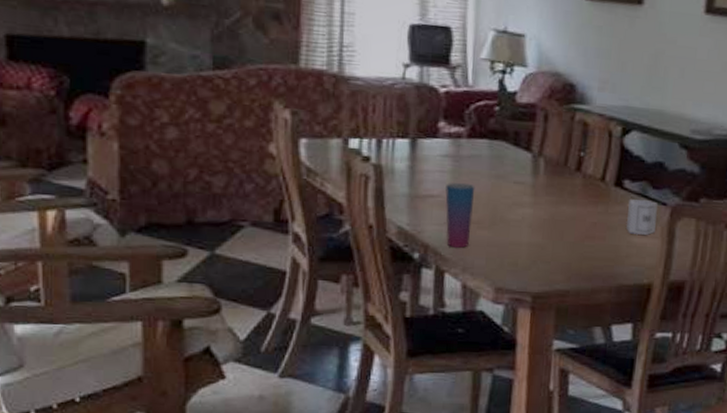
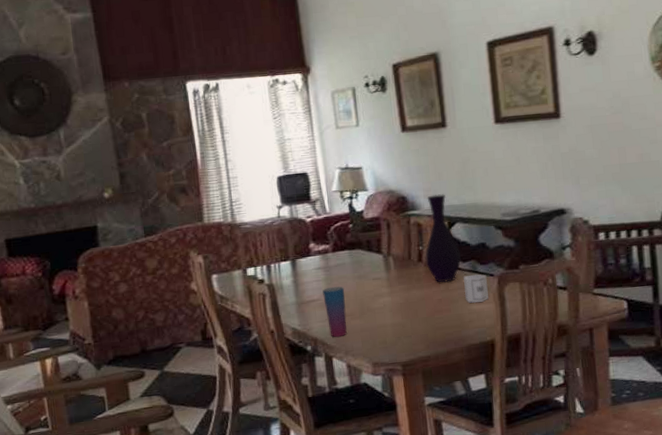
vase: none [585,89,631,203] -> present [425,194,461,283]

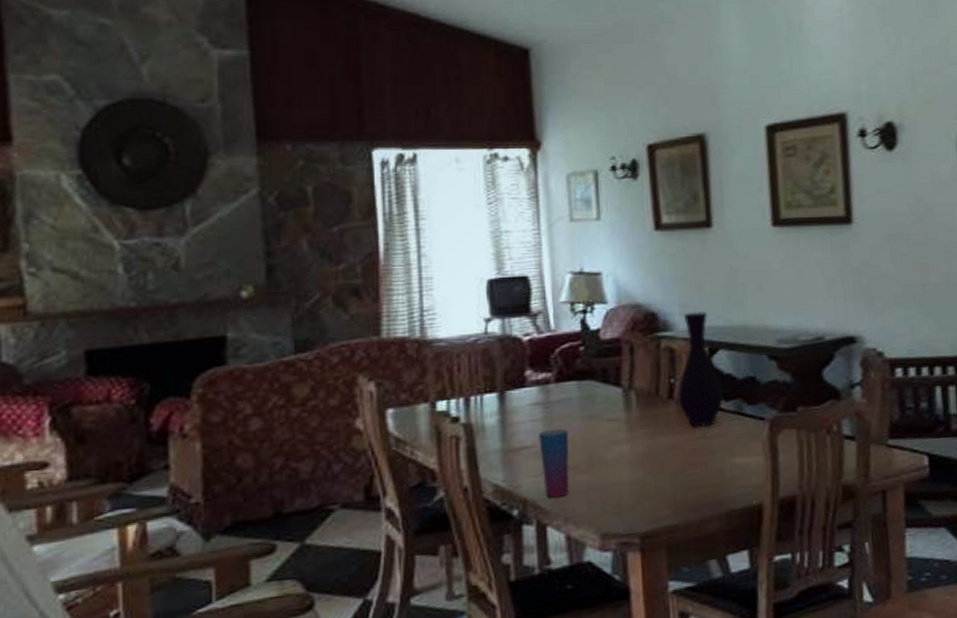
cup: present [464,274,489,303] -> none [726,416,757,455]

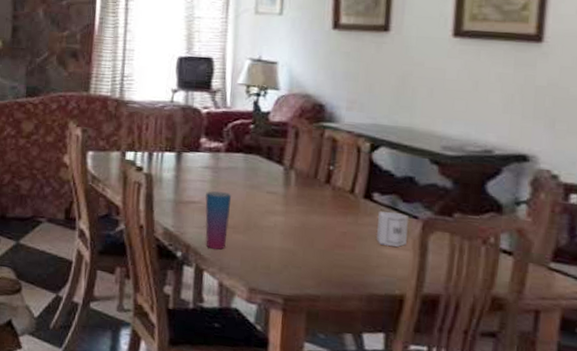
vase: present [677,312,724,428] -> none [334,108,380,215]
cup: none [726,416,757,455] -> present [376,211,408,247]

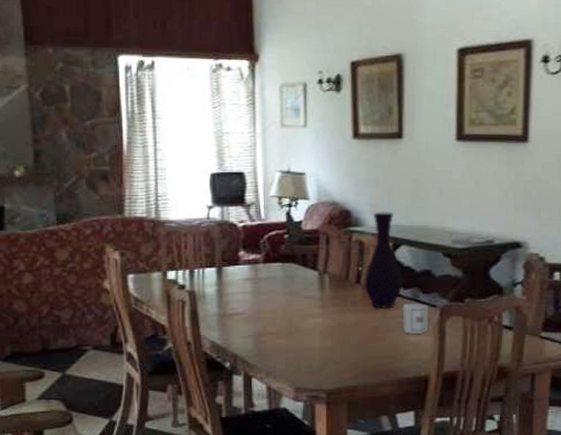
cup: present [205,190,232,250] -> none [248,300,273,356]
vase: none [334,108,380,215] -> present [364,212,403,309]

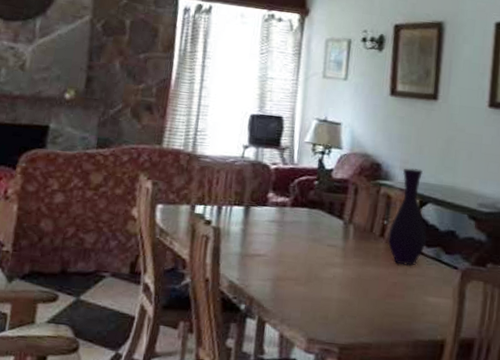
cup: present [402,303,428,334] -> none [422,262,450,295]

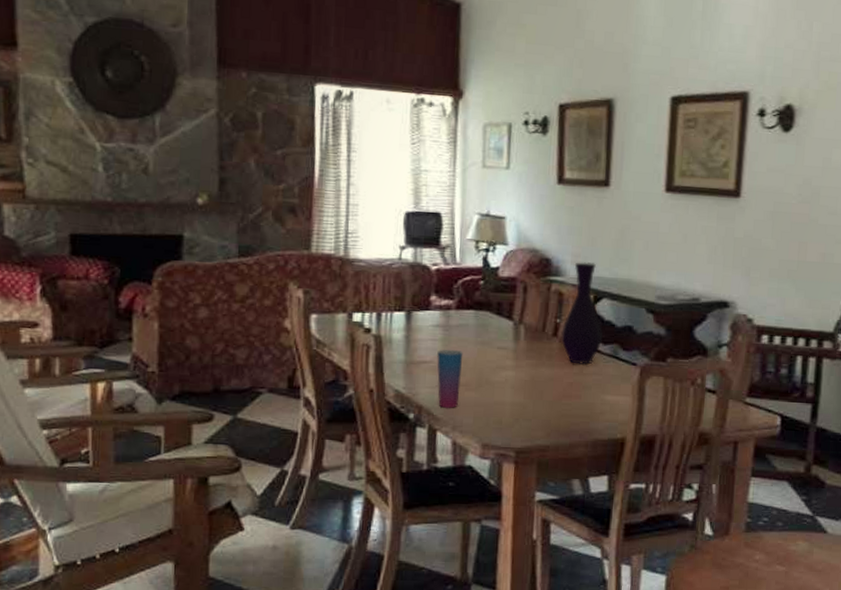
cup: none [269,244,296,301] -> present [437,349,463,408]

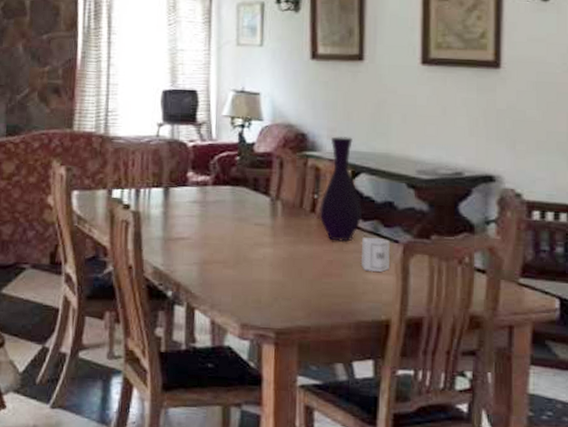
cup: present [437,349,463,408] -> none [194,225,221,286]
cup: none [599,360,628,393] -> present [360,237,390,272]

